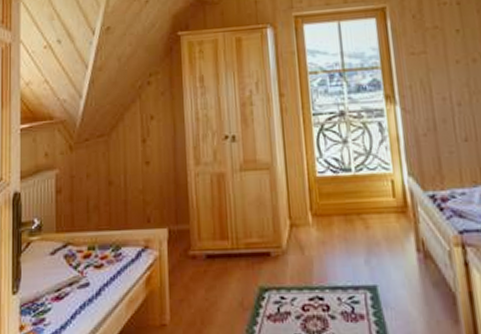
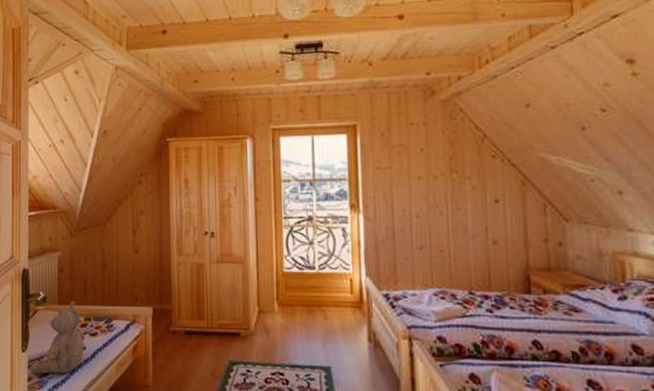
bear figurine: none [21,226,89,321] -> present [29,300,86,374]

